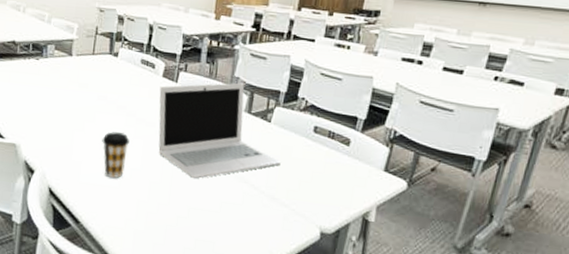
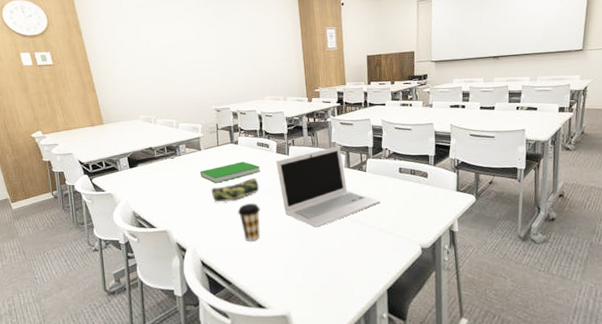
book: none [66,79,140,100] -> present [200,161,261,183]
pencil case: none [75,102,134,125] -> present [211,178,259,203]

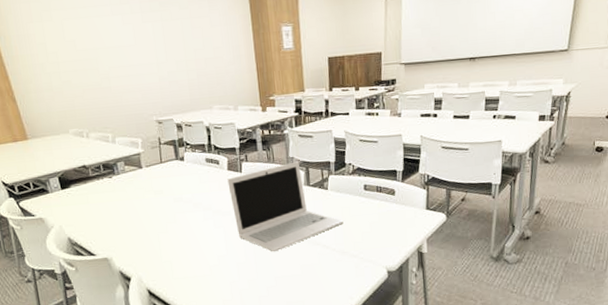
book: present [200,161,261,183] -> none [142,180,211,205]
pencil case: present [211,178,259,203] -> none [155,198,210,227]
coffee cup: present [237,203,260,241] -> none [186,226,212,268]

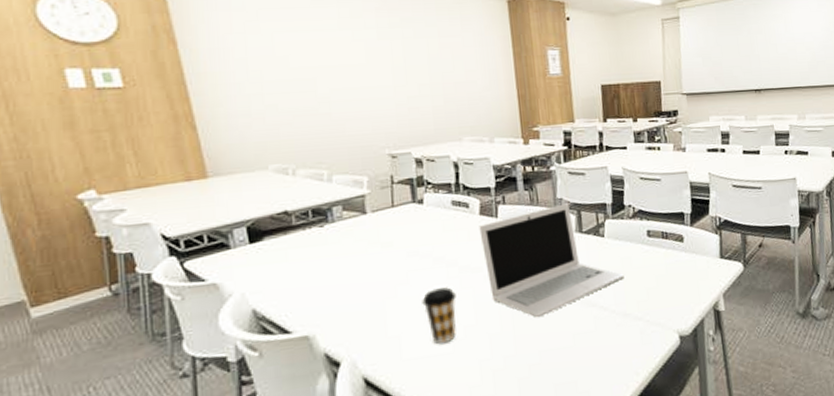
coffee cup: none [186,226,212,268] -> present [422,287,456,343]

